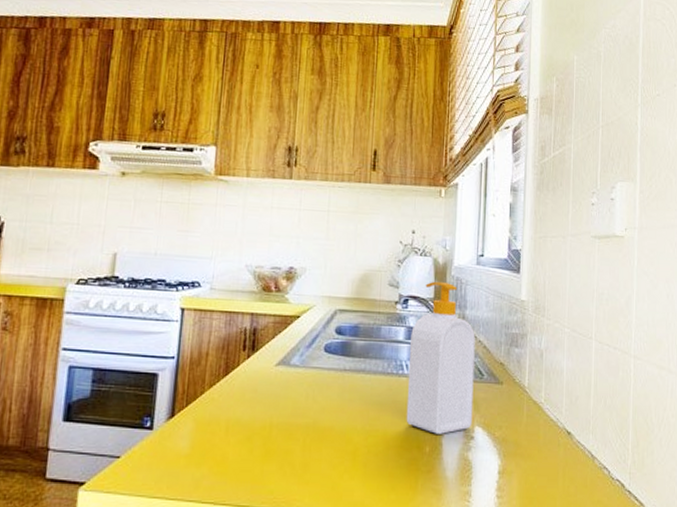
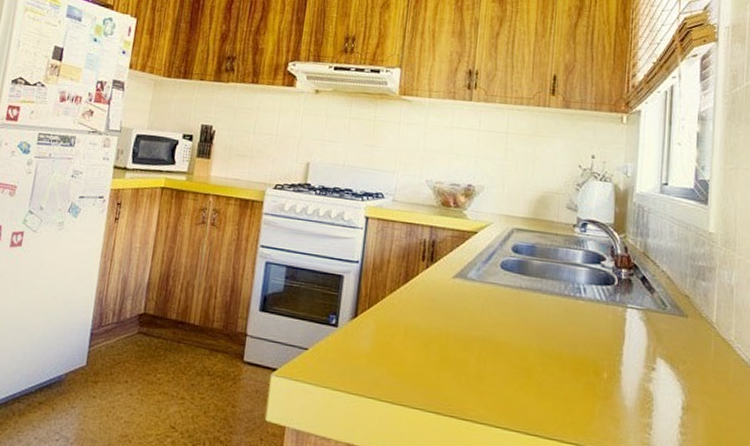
soap bottle: present [406,281,475,435] -> none [583,207,658,363]

